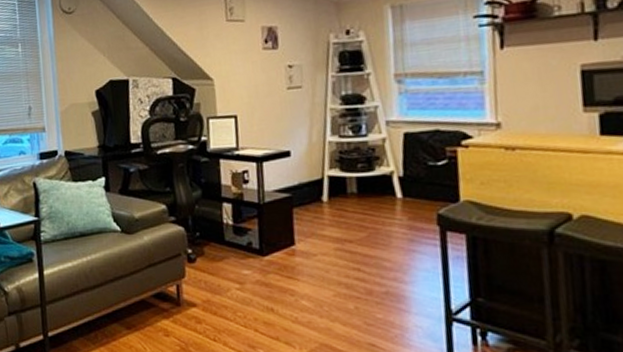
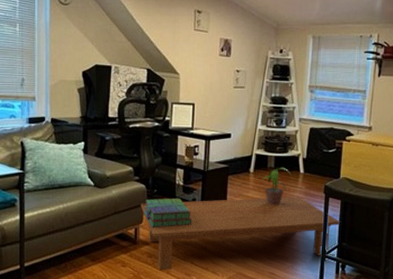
coffee table: none [180,232,471,342] -> present [140,197,341,271]
stack of books: none [184,242,251,283] -> present [143,198,192,227]
potted plant: none [339,191,389,247] -> present [260,167,294,206]

